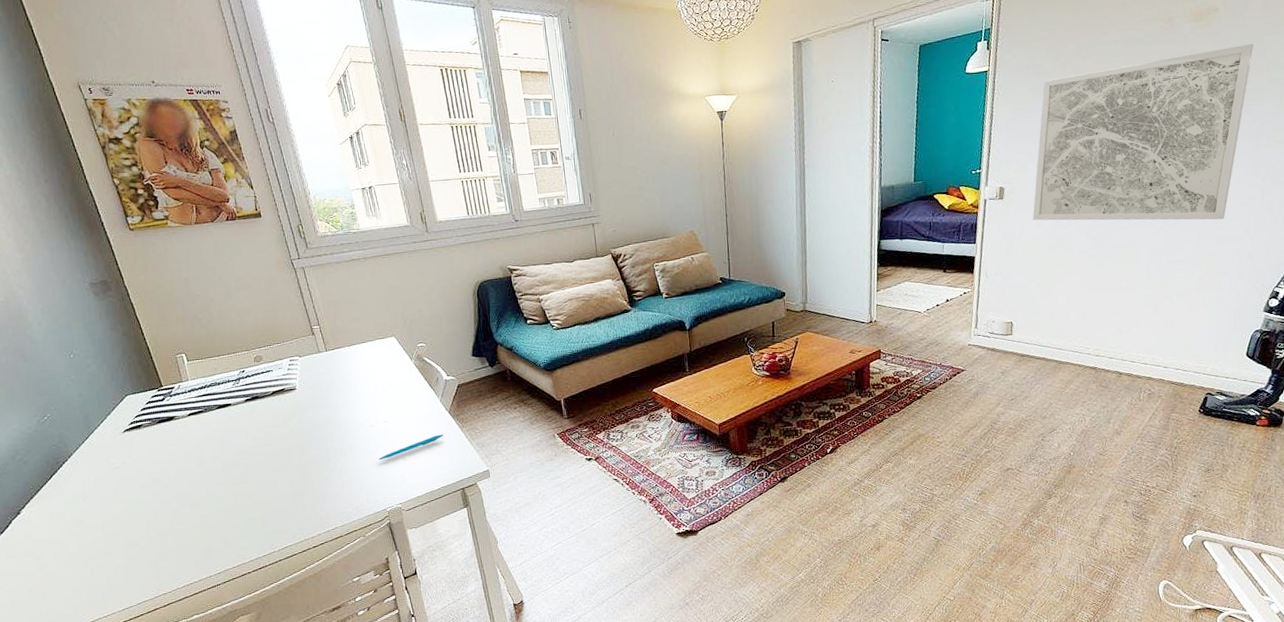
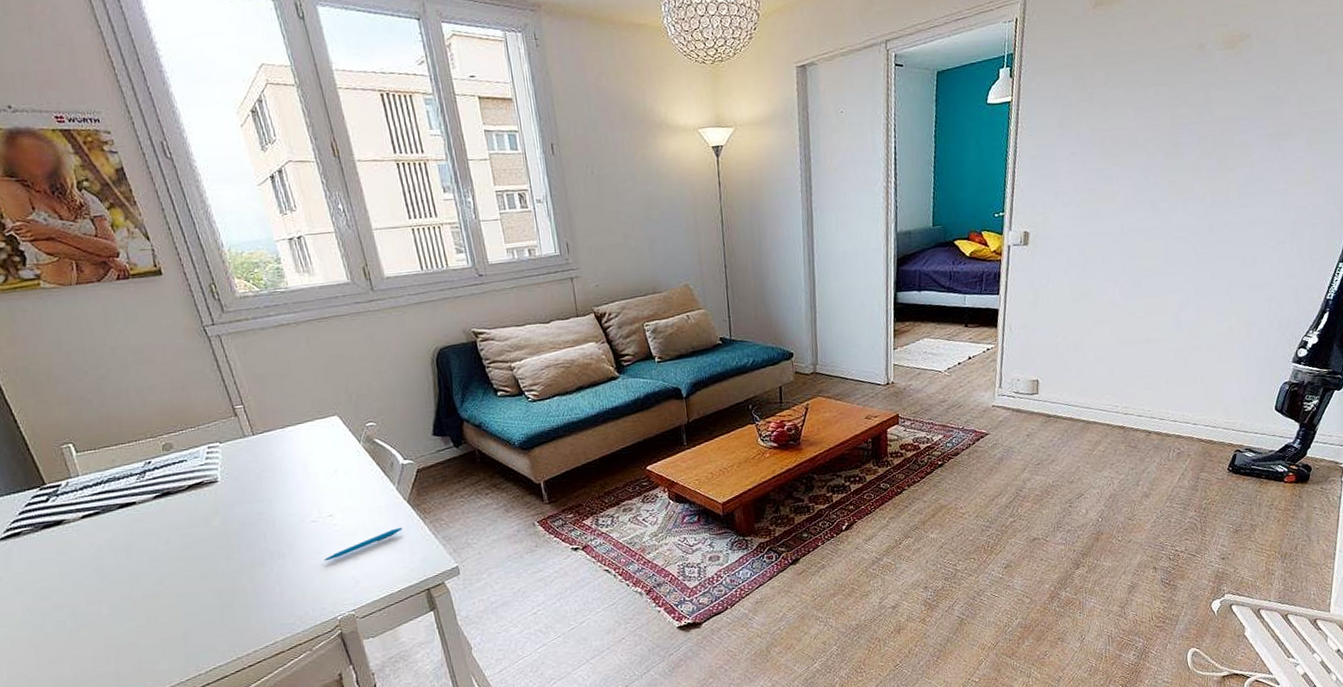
wall art: present [1032,43,1254,221] -> none [1058,74,1285,269]

